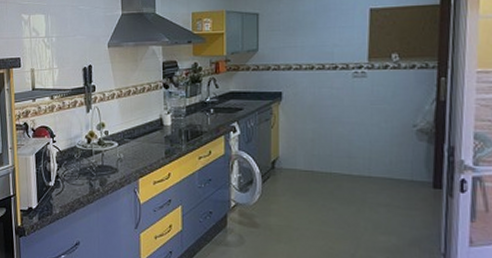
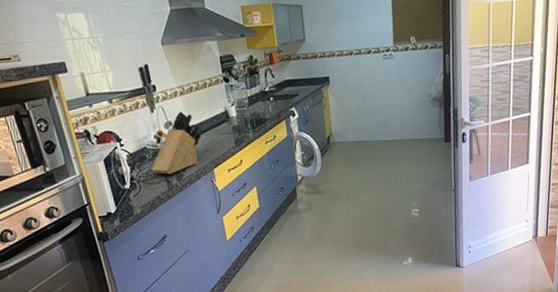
knife block: none [77,113,134,178] -> present [151,111,203,175]

